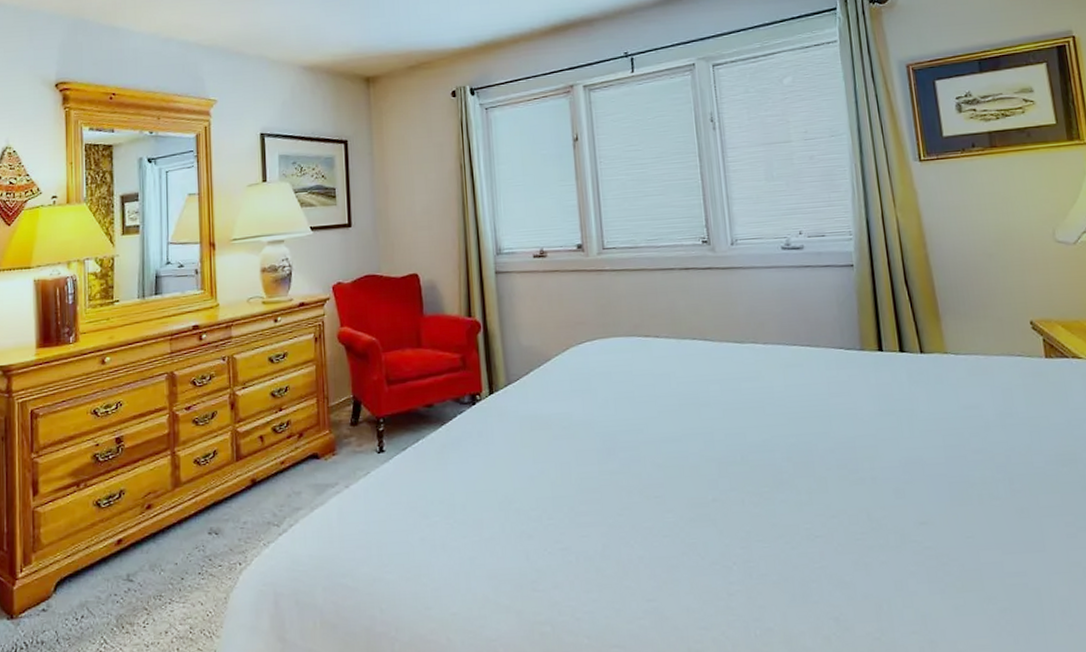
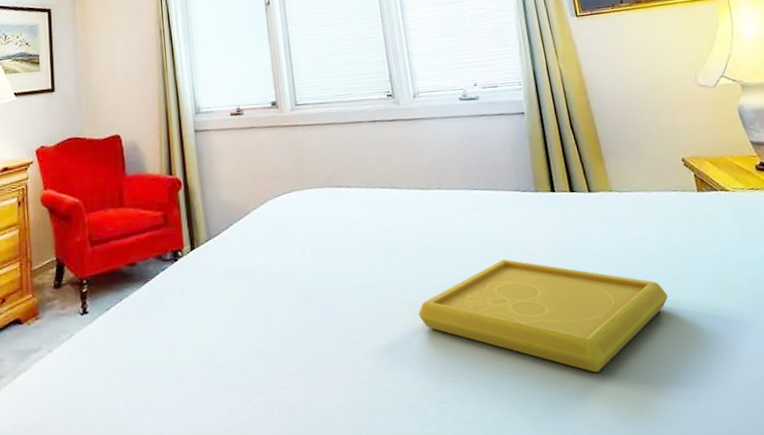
serving tray: none [725,419,1003,541] -> present [418,259,668,373]

